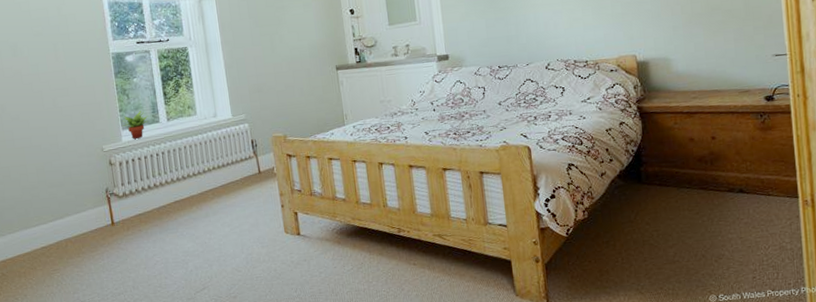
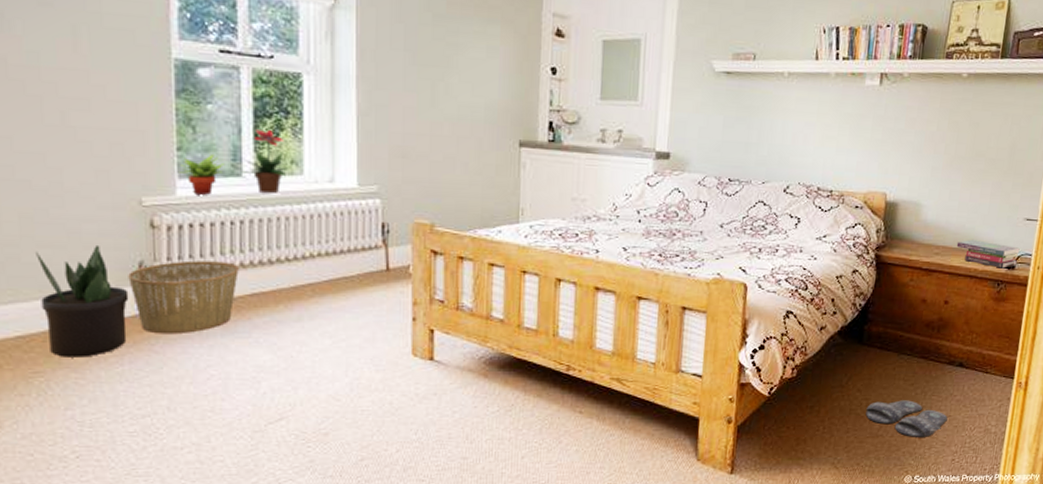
planter: none [48,181,104,258] -> present [36,244,129,357]
basket: none [100,181,166,236] -> present [128,260,239,334]
potted flower: none [158,89,189,132] -> present [240,130,291,195]
slippers: none [658,227,740,260] -> present [865,400,948,437]
books: none [711,80,775,102] -> present [956,240,1020,269]

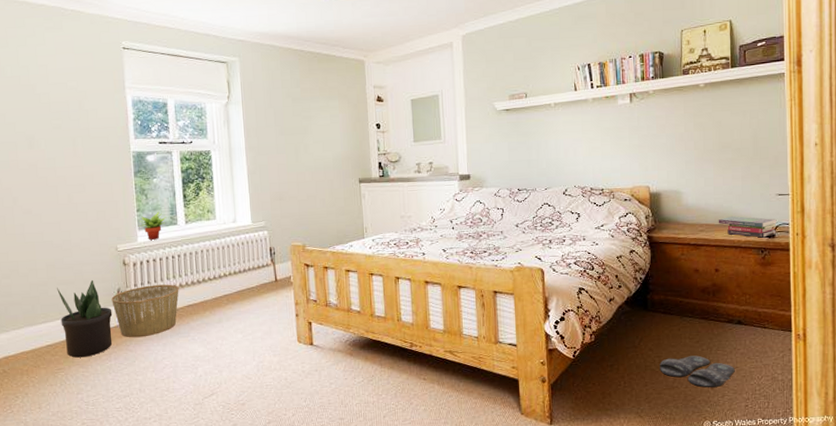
potted flower: present [240,130,291,195] -> none [176,191,208,235]

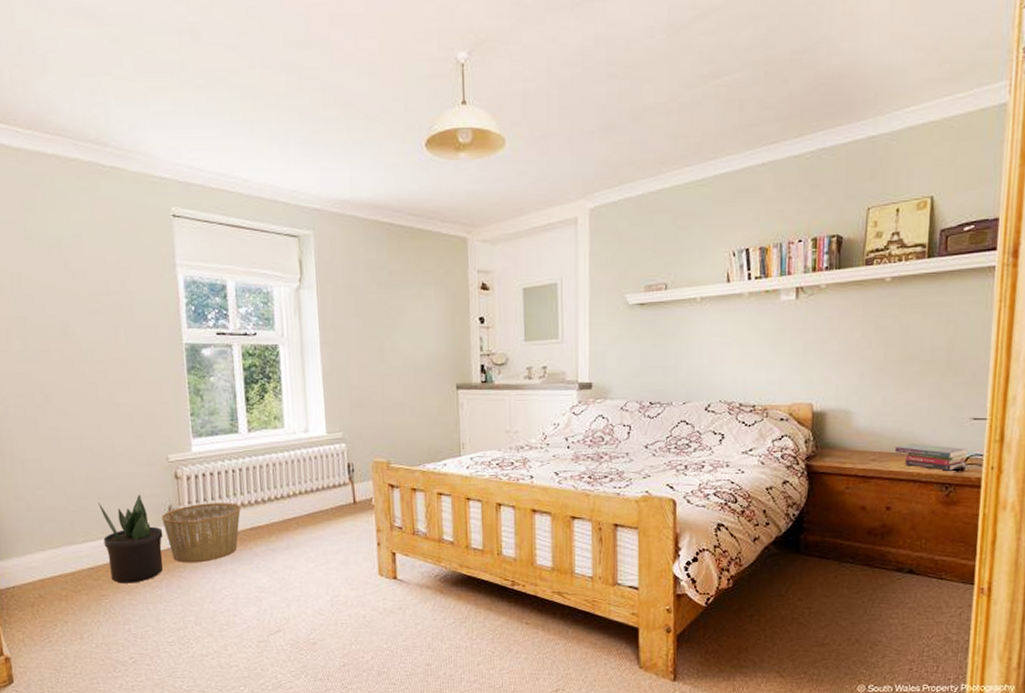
succulent plant: present [139,212,167,240] -> none [193,417,226,450]
slippers: present [660,355,735,387] -> none [809,608,901,646]

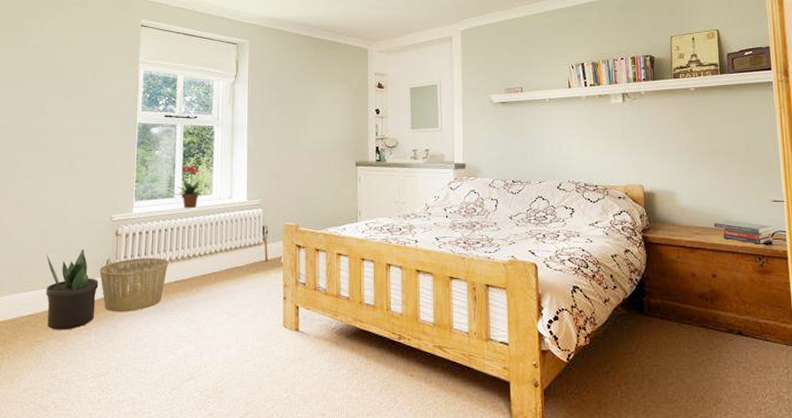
potted flower: none [237,394,275,446] -> present [173,165,205,209]

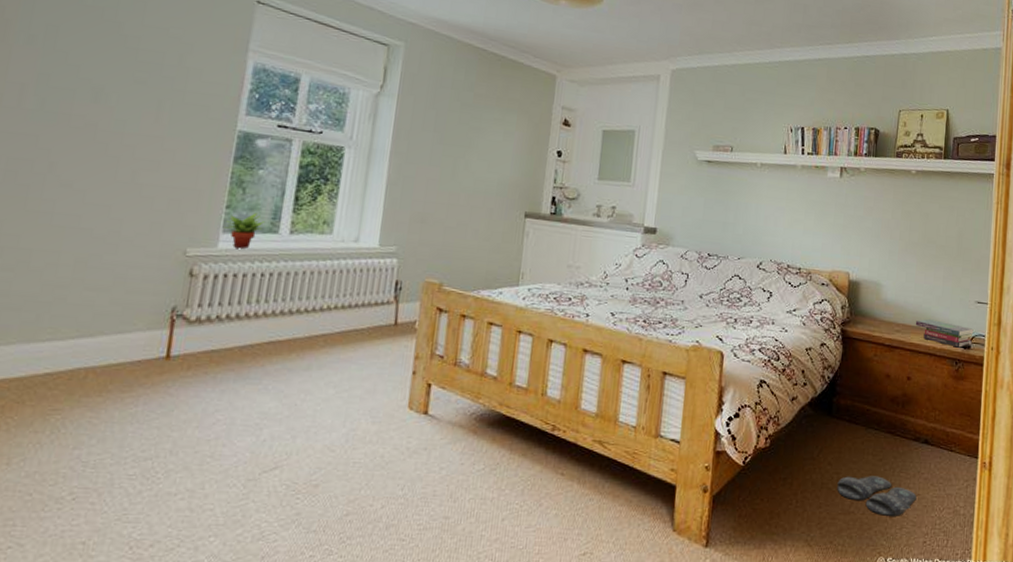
planter: present [46,248,99,330] -> none [73,289,157,397]
basket: present [99,258,168,312] -> none [159,307,261,378]
succulent plant: none [136,184,164,211] -> present [224,213,266,249]
potted flower: present [173,165,205,209] -> none [278,193,323,251]
slippers: none [658,367,738,403] -> present [837,476,917,516]

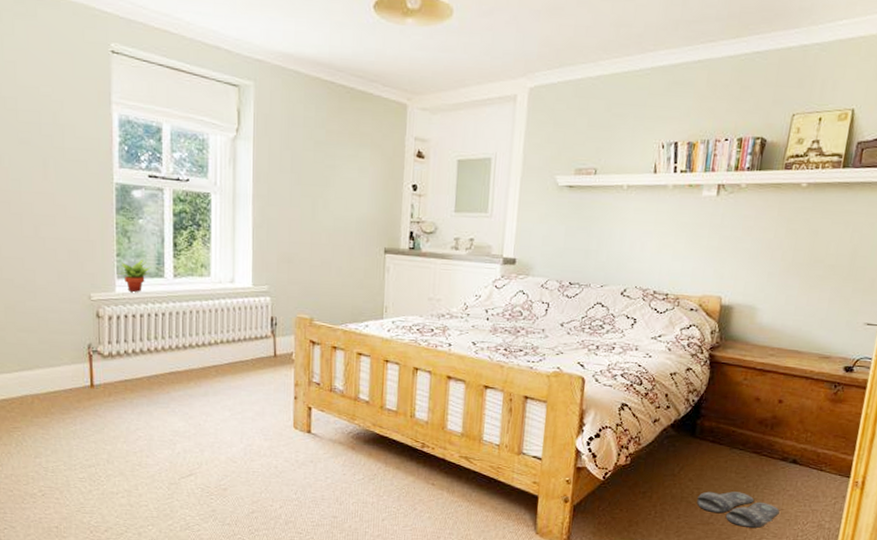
books: present [915,319,974,348] -> none [792,342,859,371]

